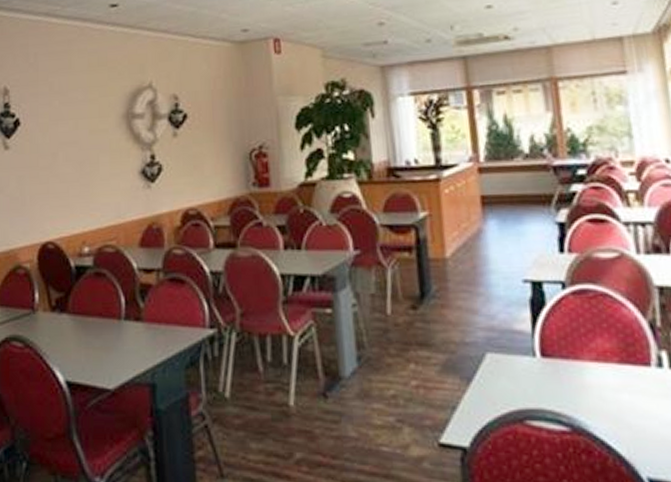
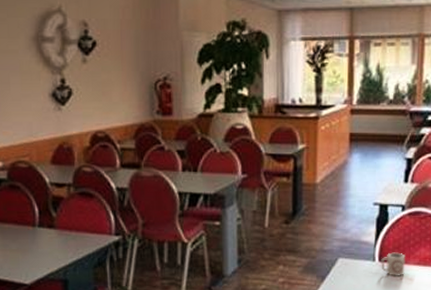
cup: none [544,344,580,377] -> present [381,252,406,276]

